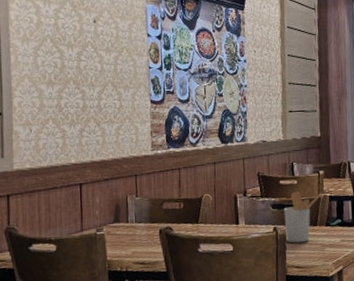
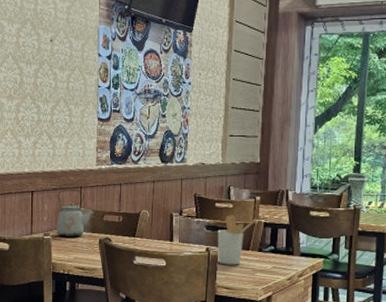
kettle: none [109,177,153,231] -> present [56,189,95,237]

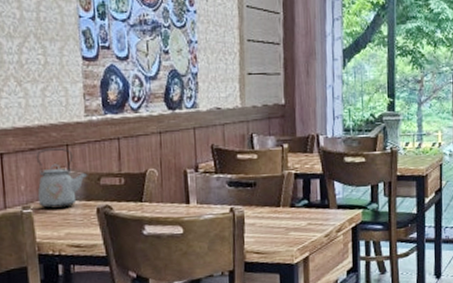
utensil holder: present [217,214,257,265] -> none [242,167,286,226]

